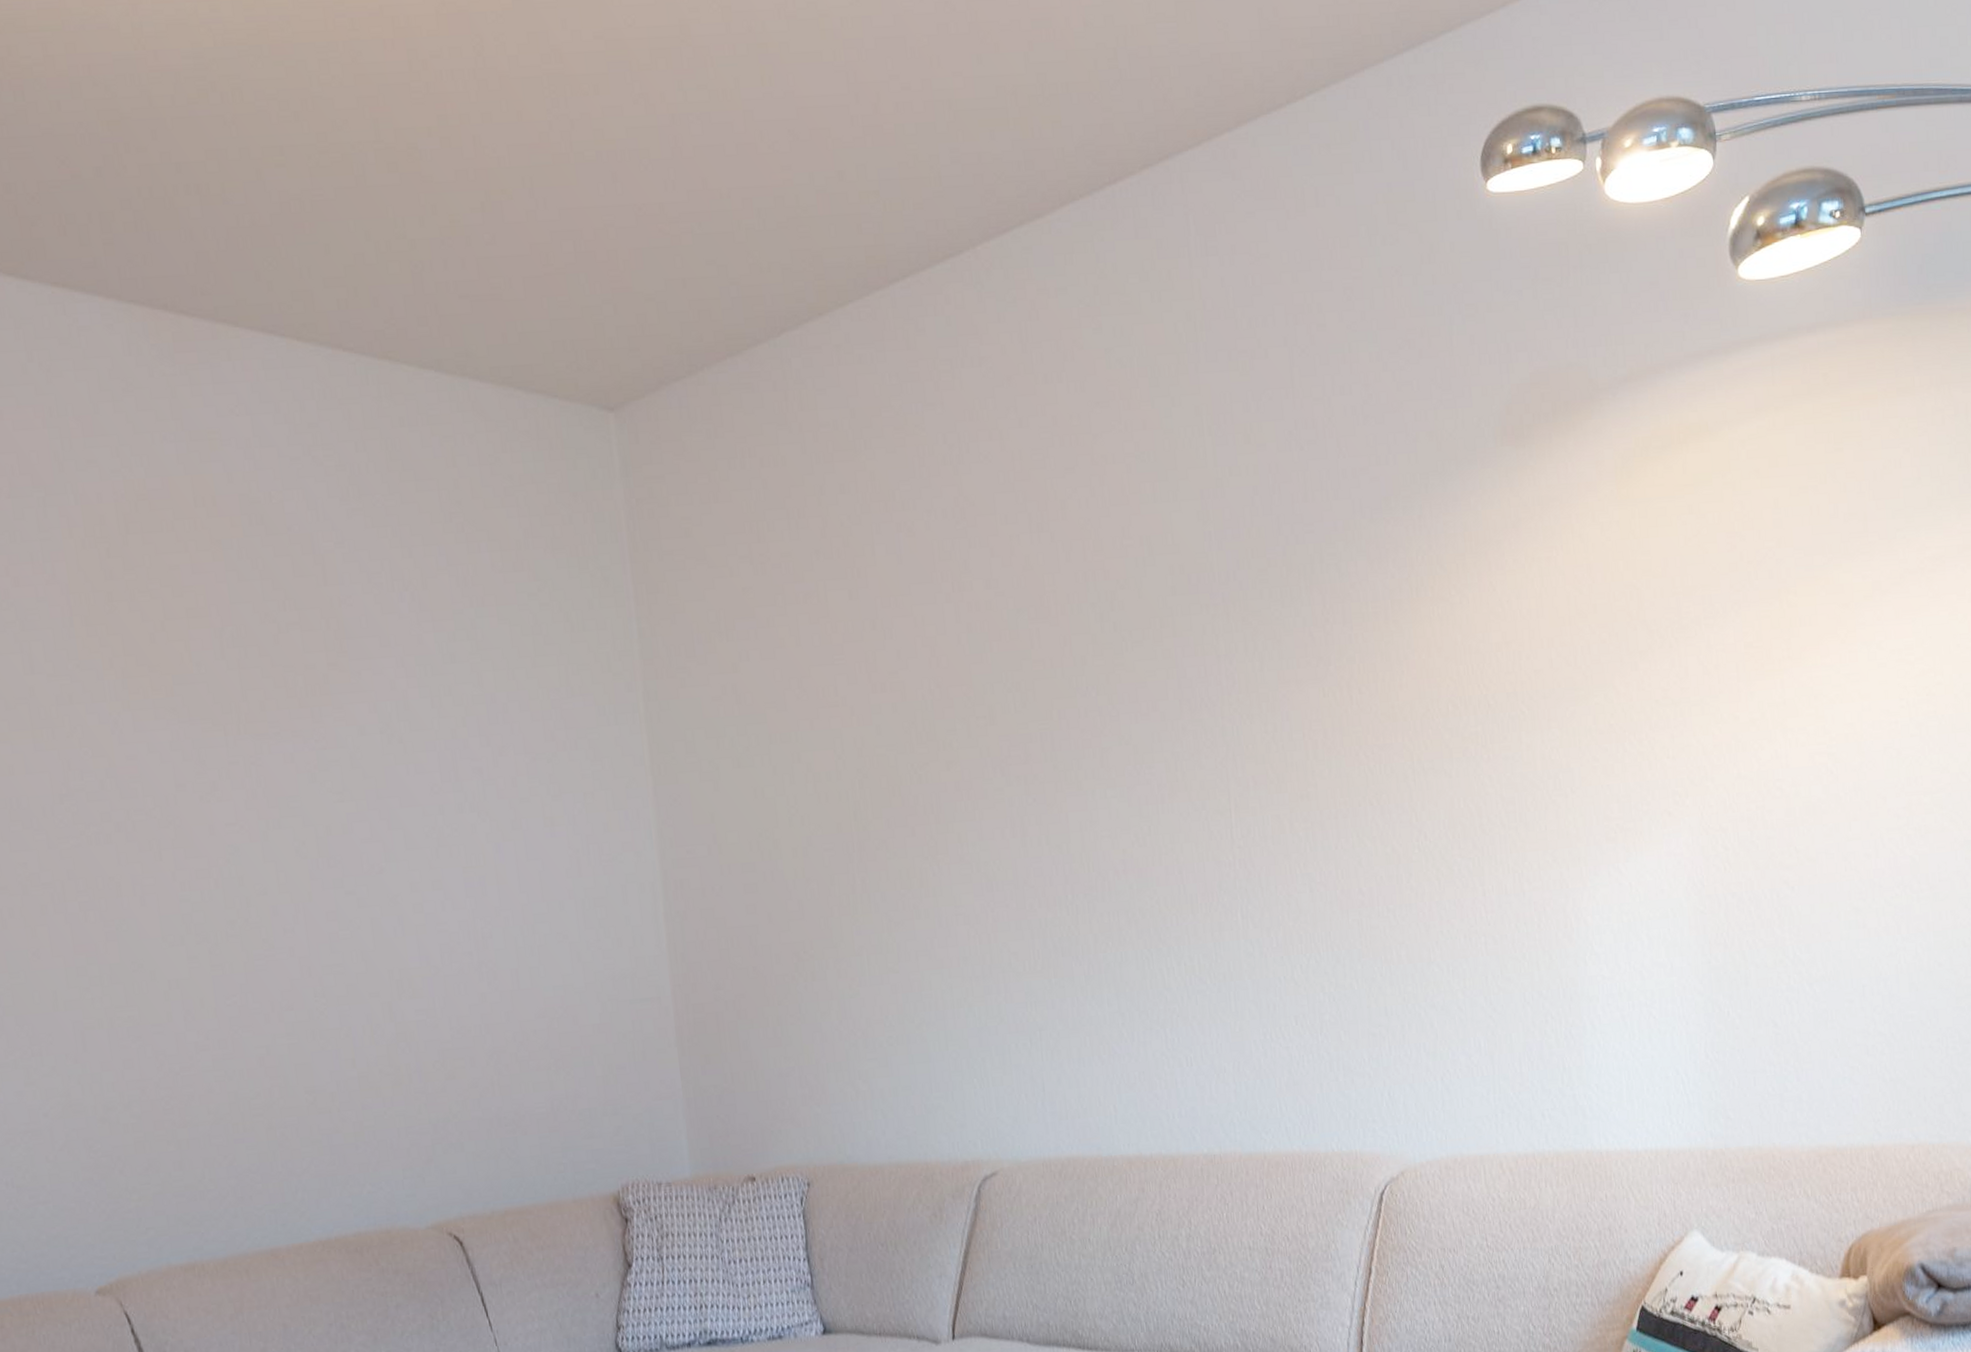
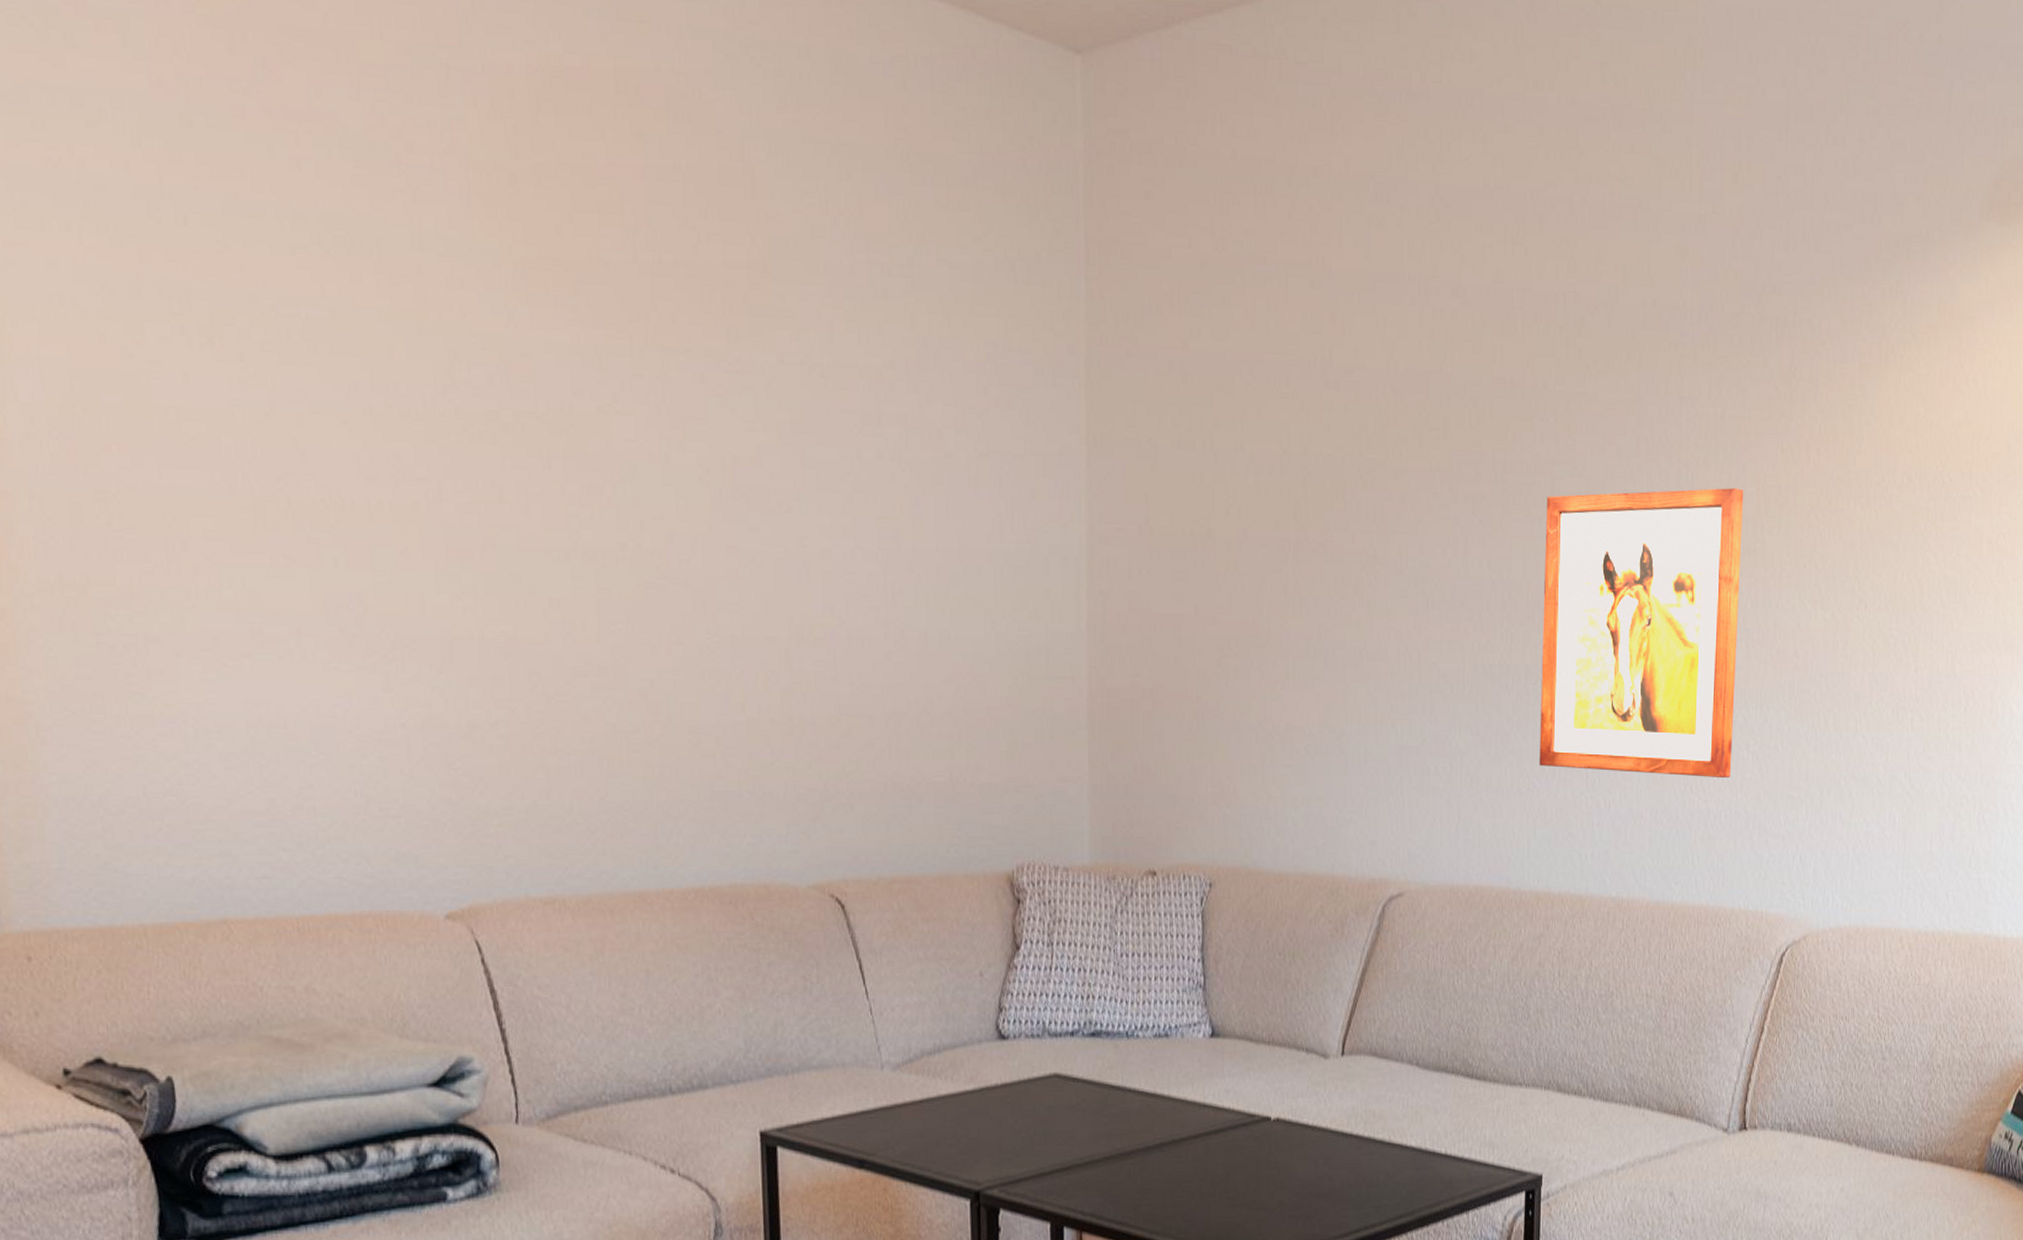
wall art: none [1097,737,1309,1032] -> present [1539,488,1744,778]

